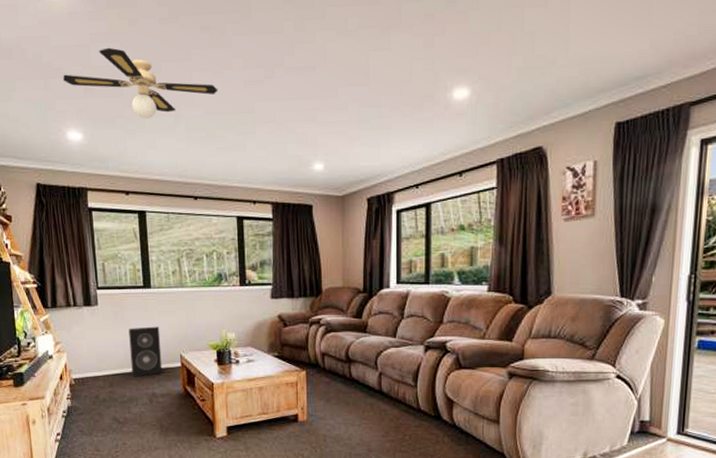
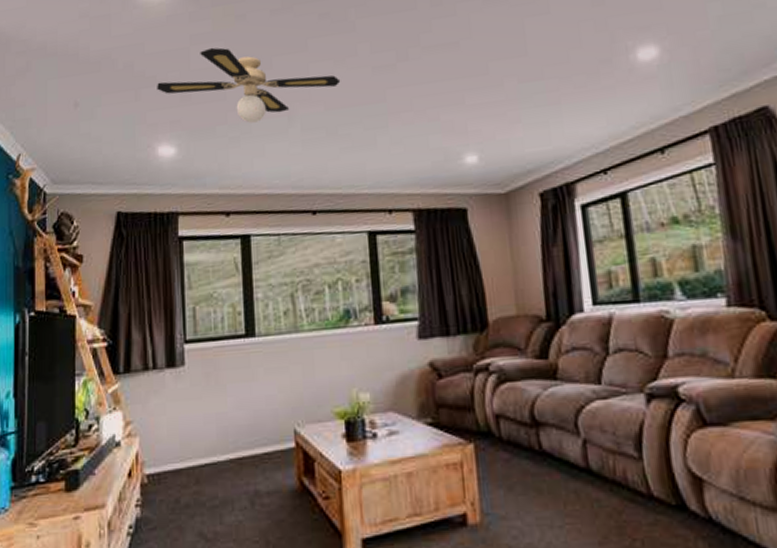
speaker: present [128,326,163,377] -> none [224,390,270,467]

